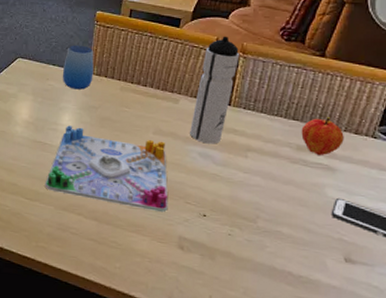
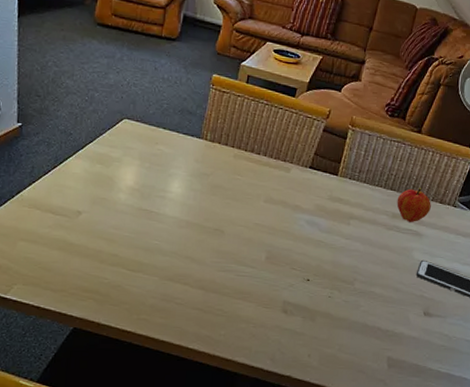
board game: present [45,125,168,213] -> none [149,192,276,279]
cup: present [62,45,94,90] -> none [172,108,208,156]
water bottle: present [190,36,240,144] -> none [299,108,349,212]

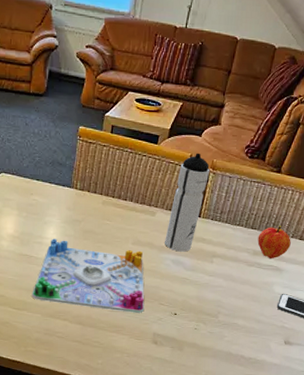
board game: none [149,192,276,279] -> present [31,238,145,314]
water bottle: none [299,108,349,212] -> present [165,153,210,252]

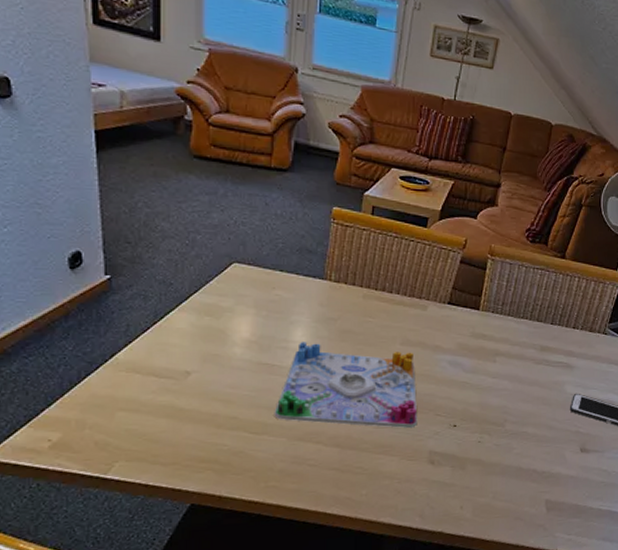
water bottle: present [165,153,210,252] -> none [439,237,488,351]
fruit: present [257,225,291,259] -> none [544,316,581,355]

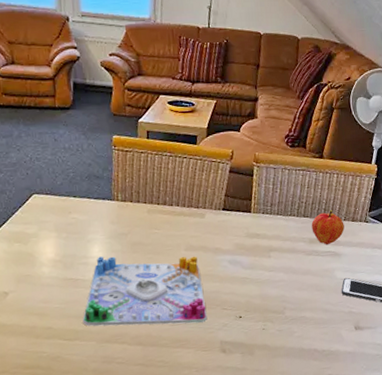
fruit: none [544,316,581,355] -> present [311,209,345,245]

